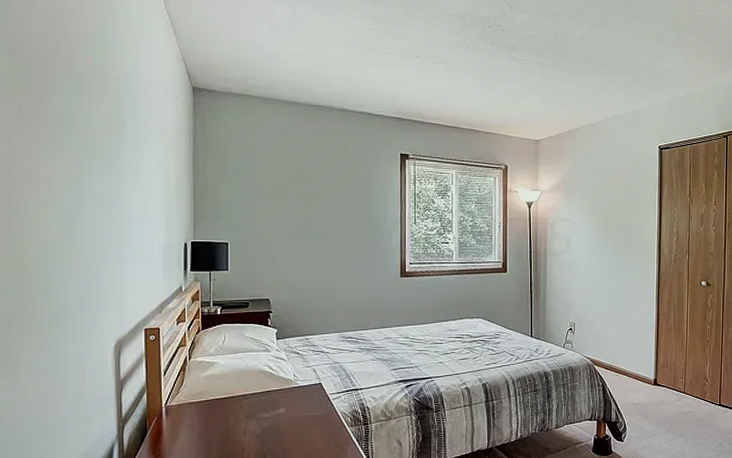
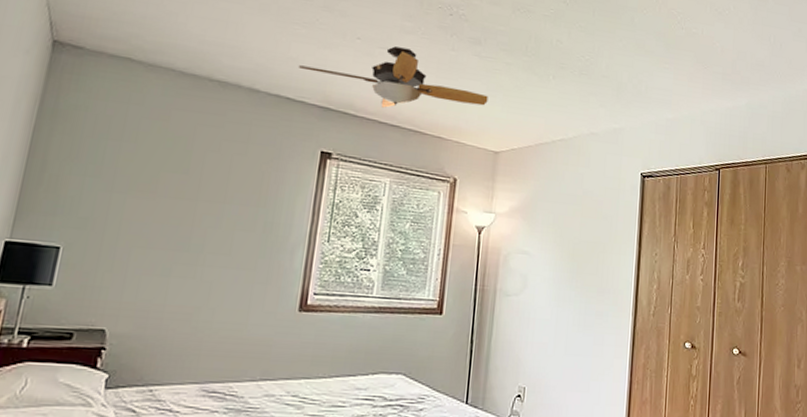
ceiling fan: none [373,60,527,113] -> present [297,46,488,108]

